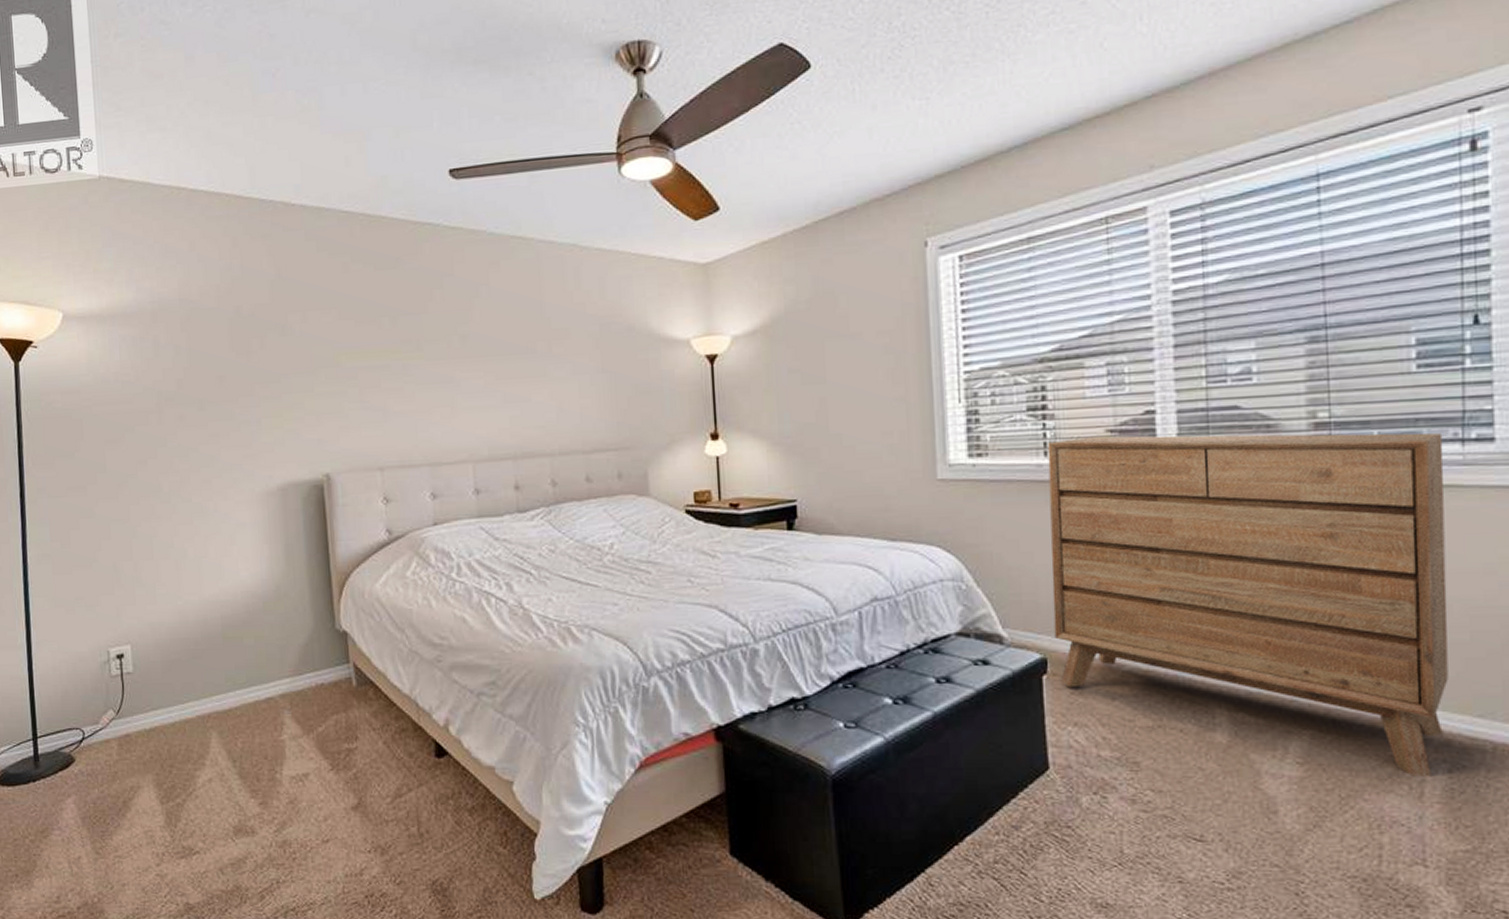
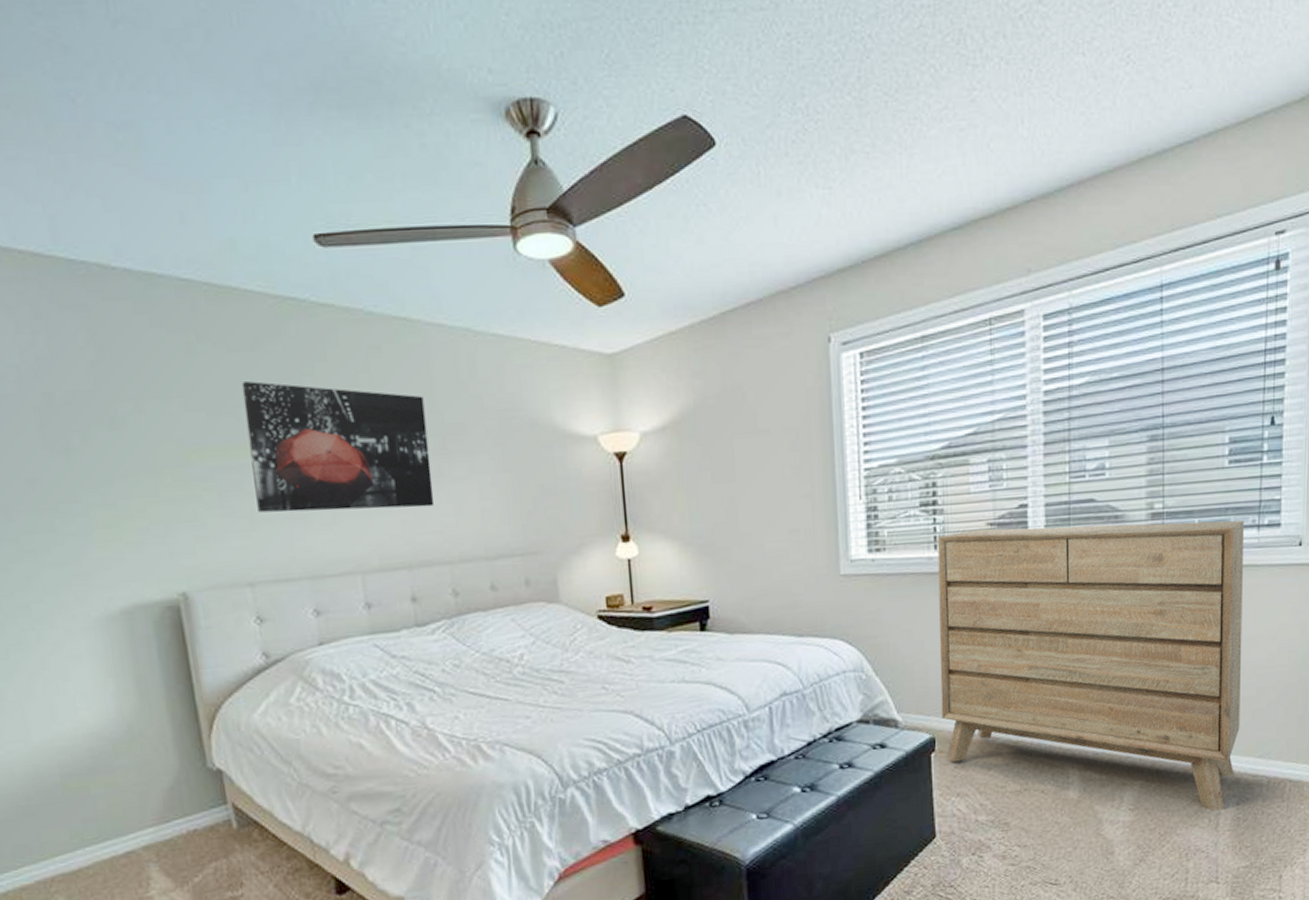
wall art: none [384,294,539,407] -> present [241,381,435,513]

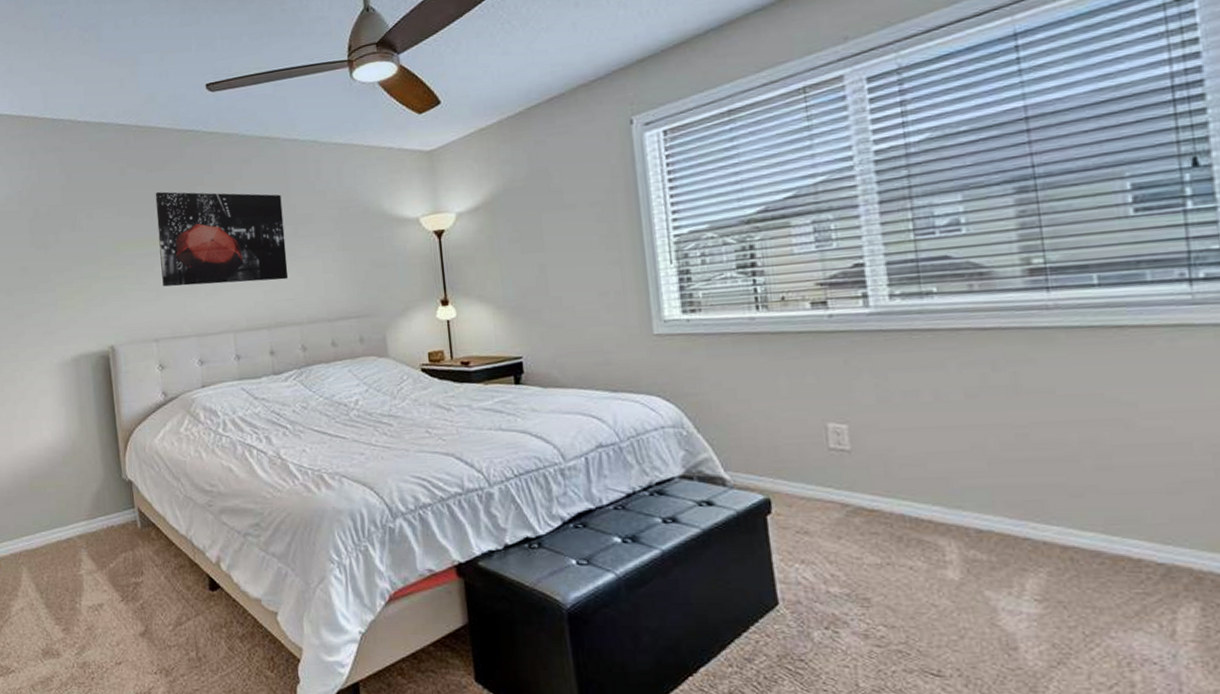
dresser: present [937,520,1245,811] -> none [758,274,1194,615]

